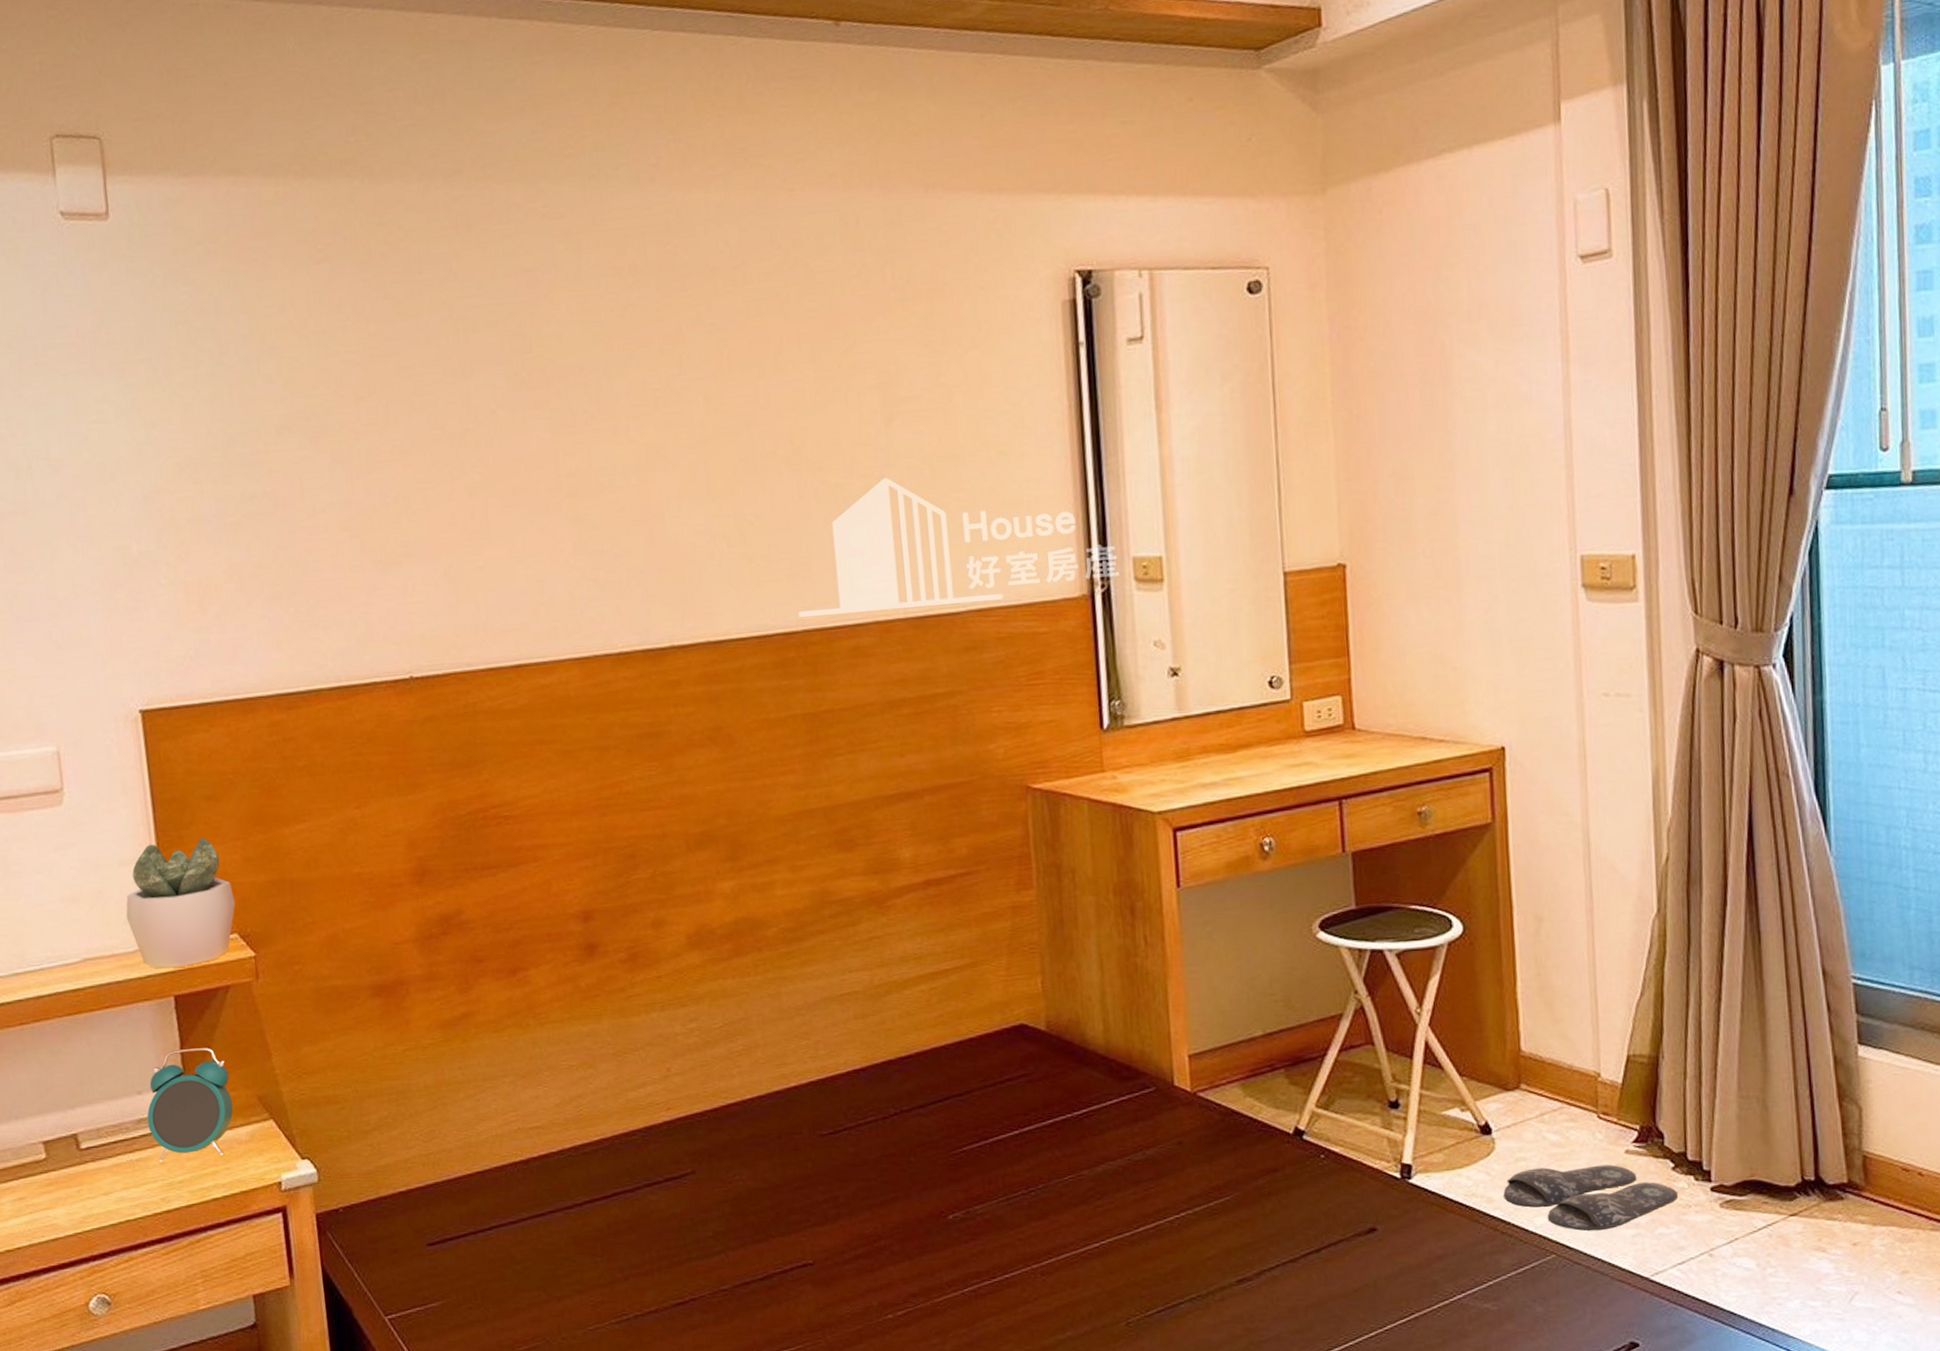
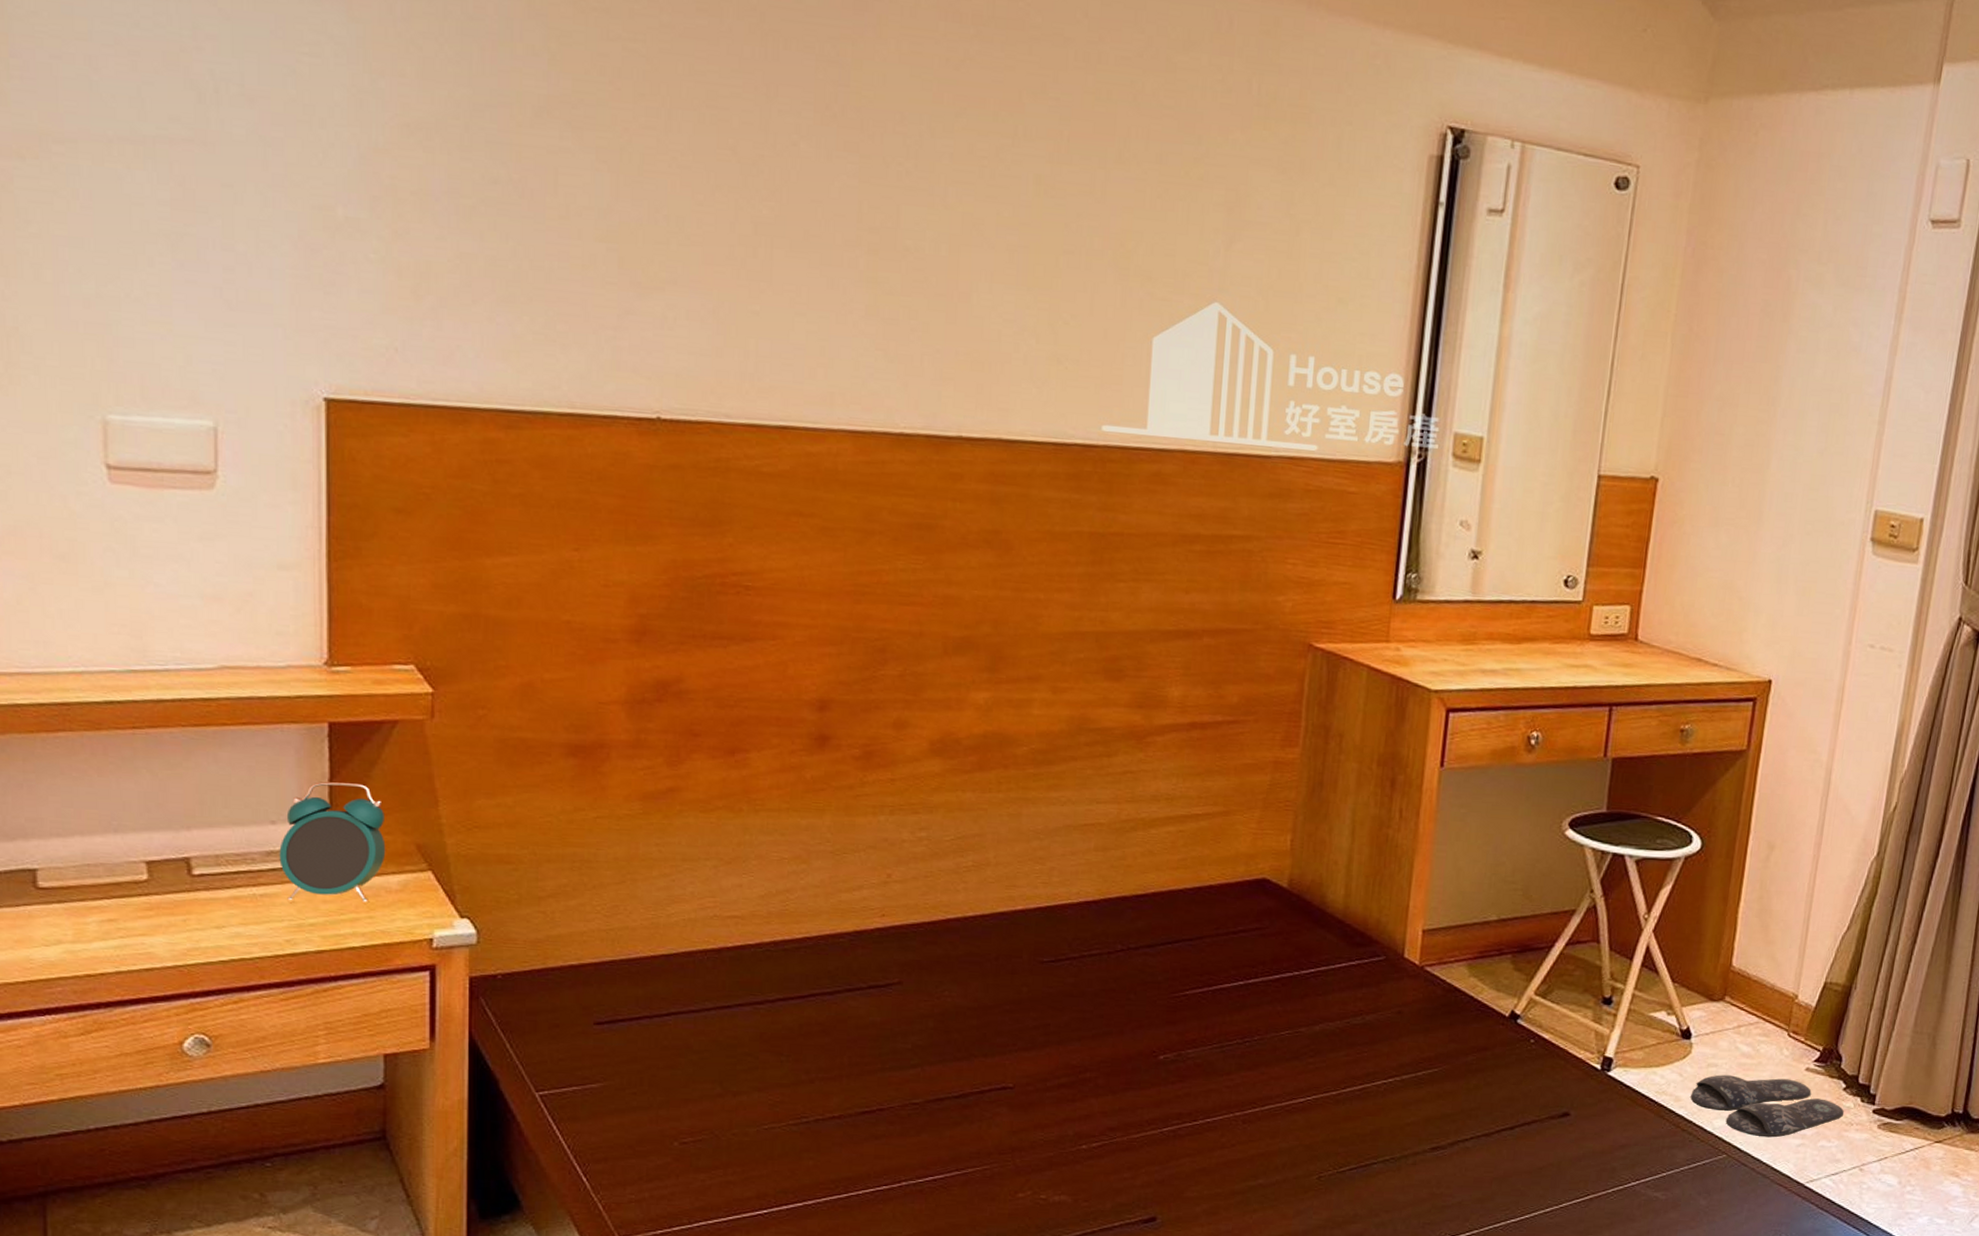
succulent plant: present [126,838,236,969] -> none [279,550,417,693]

